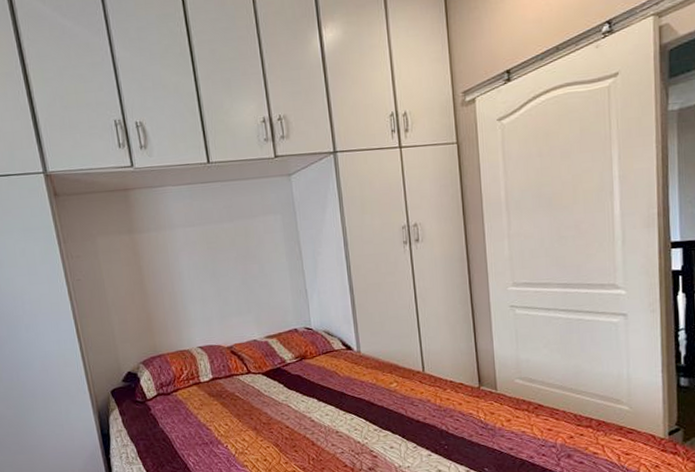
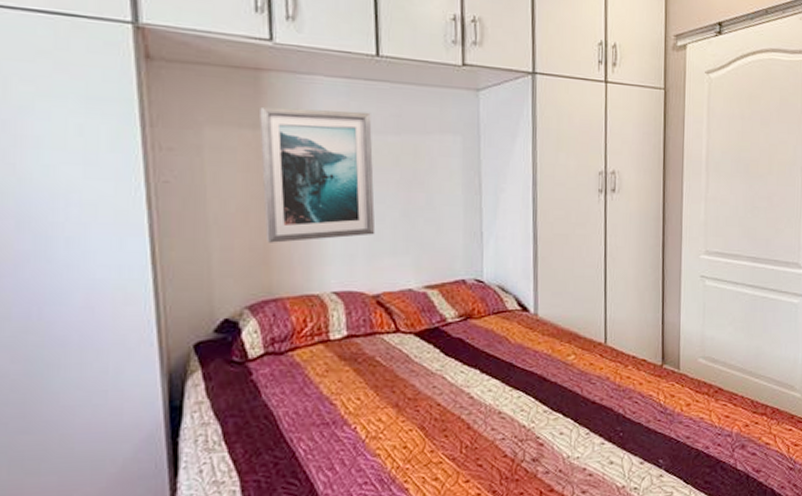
wall art: none [131,208,224,315] -> present [259,106,376,243]

